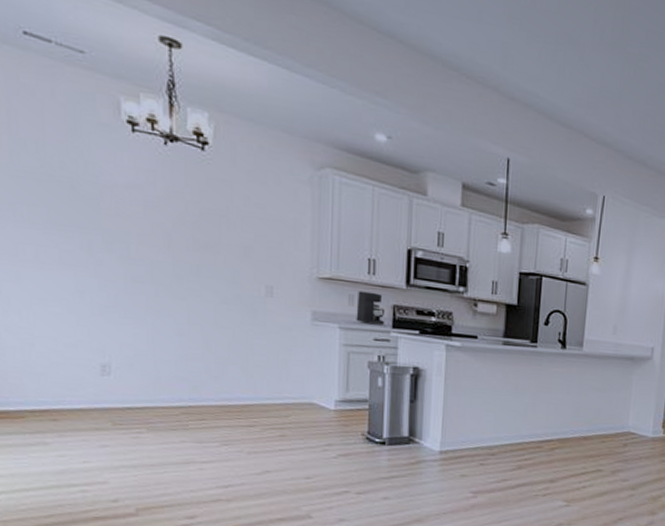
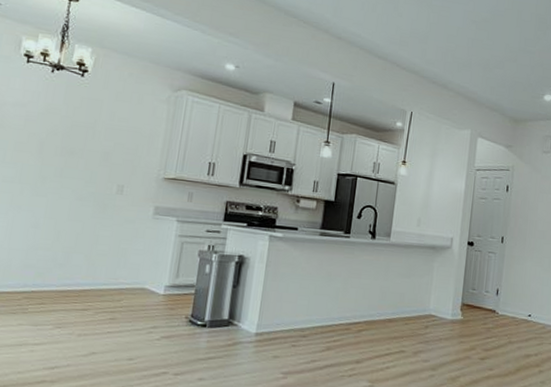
coffee maker: present [356,291,385,326] -> none [192,189,218,219]

